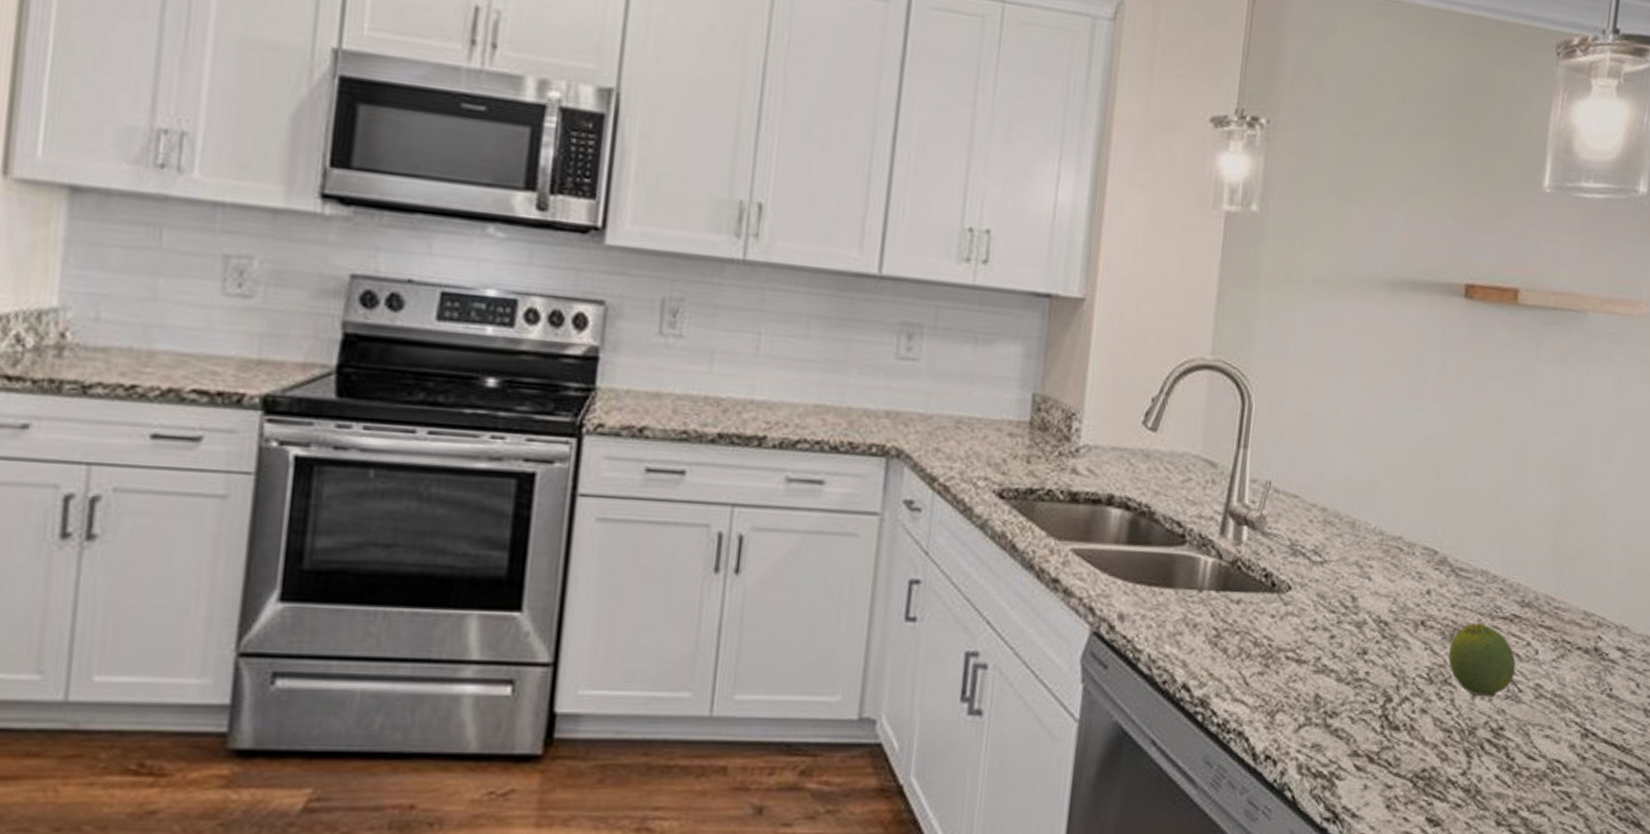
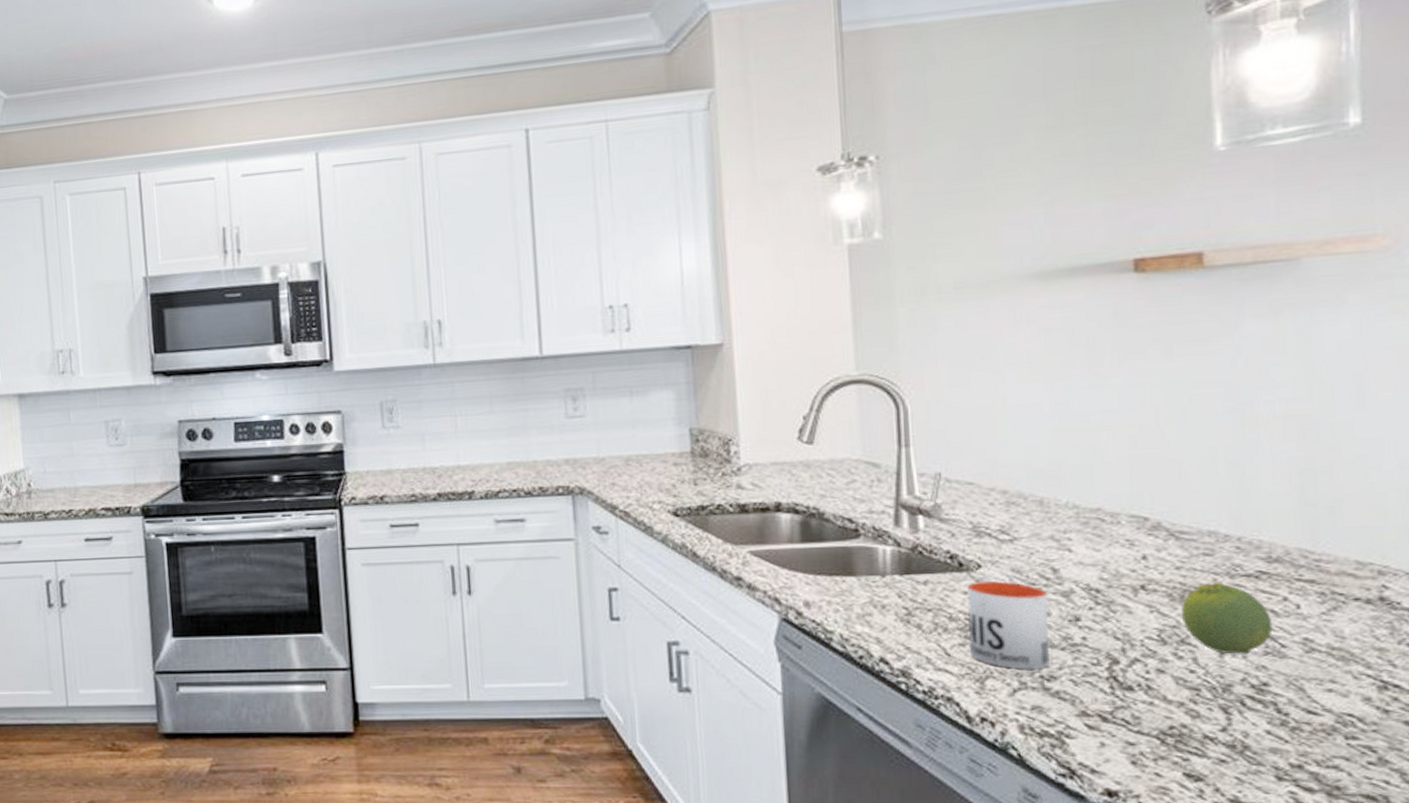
mug: none [1267,605,1344,704] -> present [967,581,1050,670]

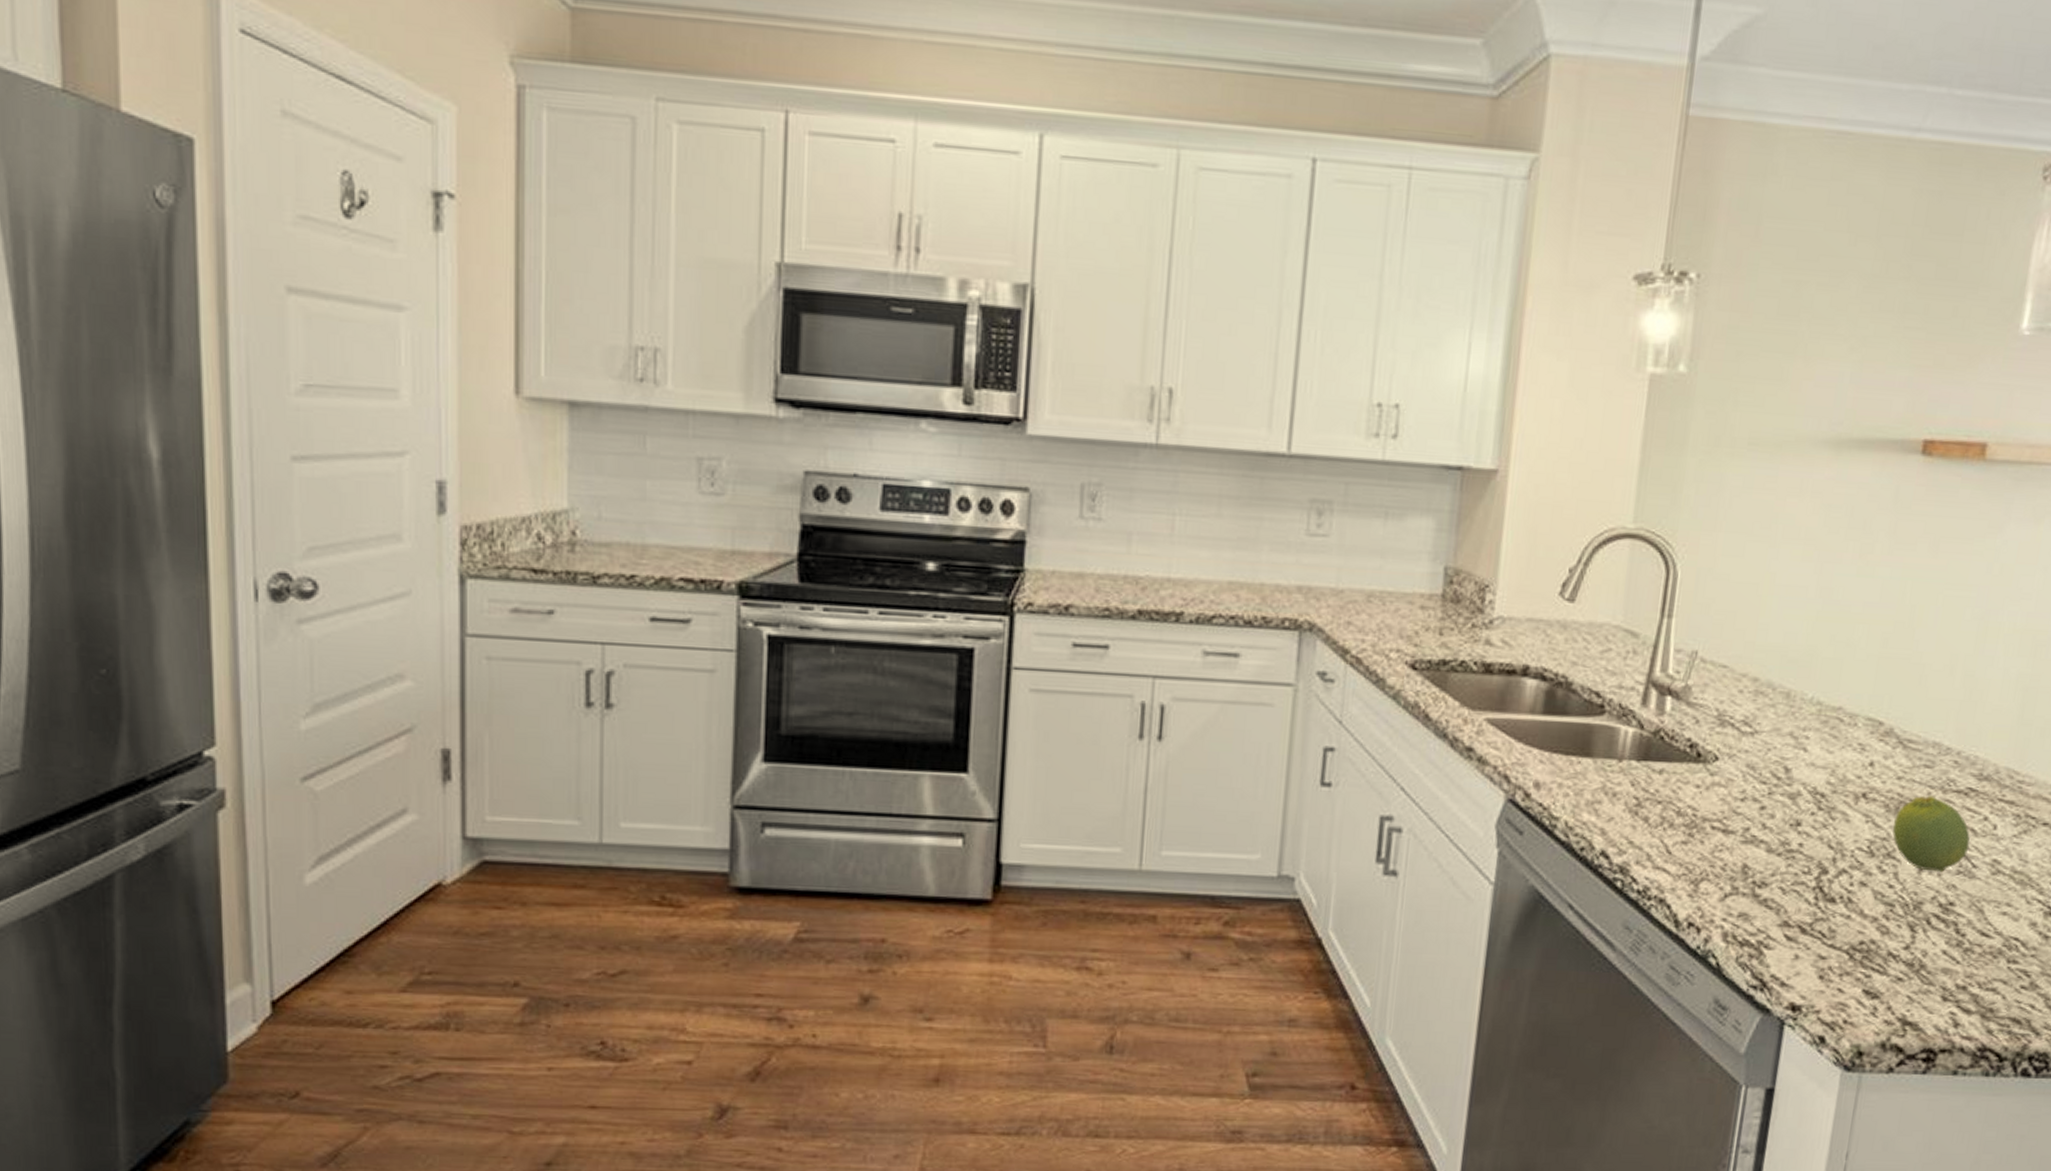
mug: present [967,581,1050,670] -> none [1690,775,1776,874]

